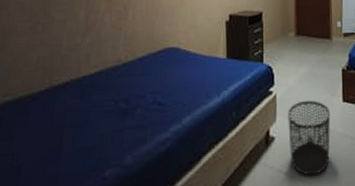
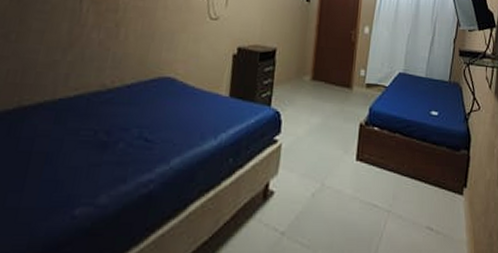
waste bin: present [288,100,331,176] -> none [289,154,341,238]

